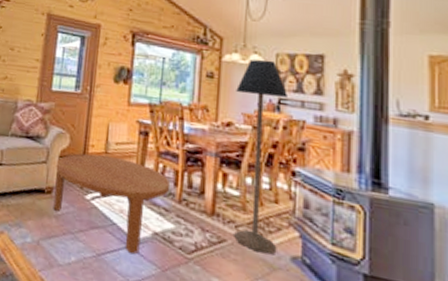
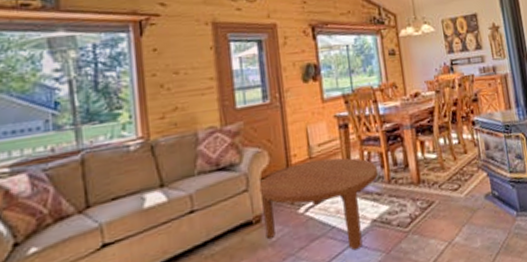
floor lamp: present [233,59,289,254] -> none [416,27,473,202]

